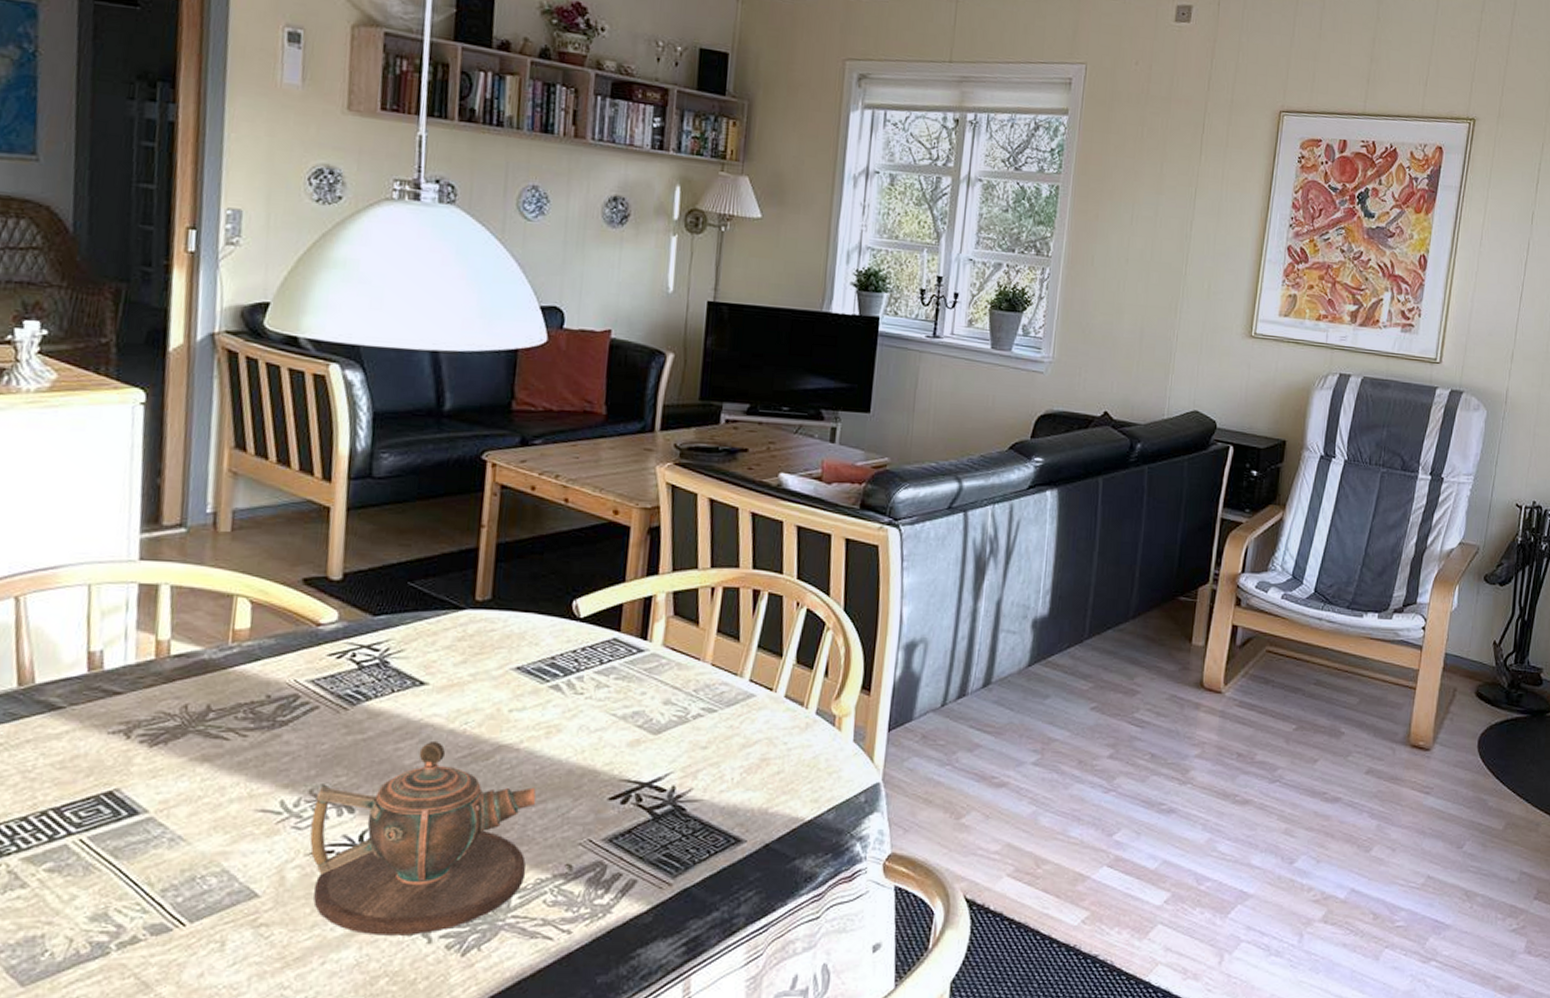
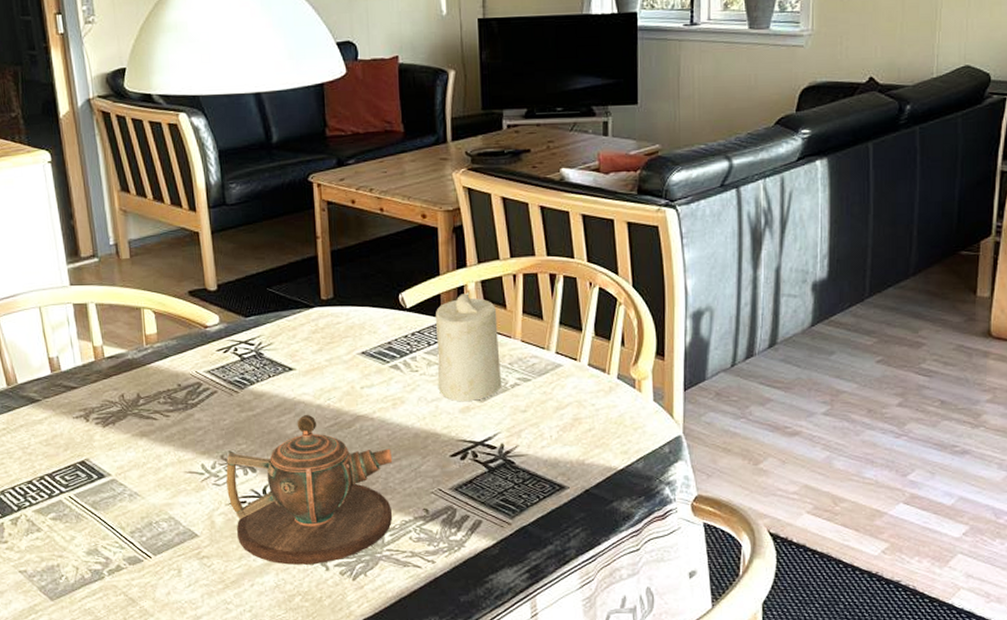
candle: none [606,604,688,734] -> present [436,292,501,402]

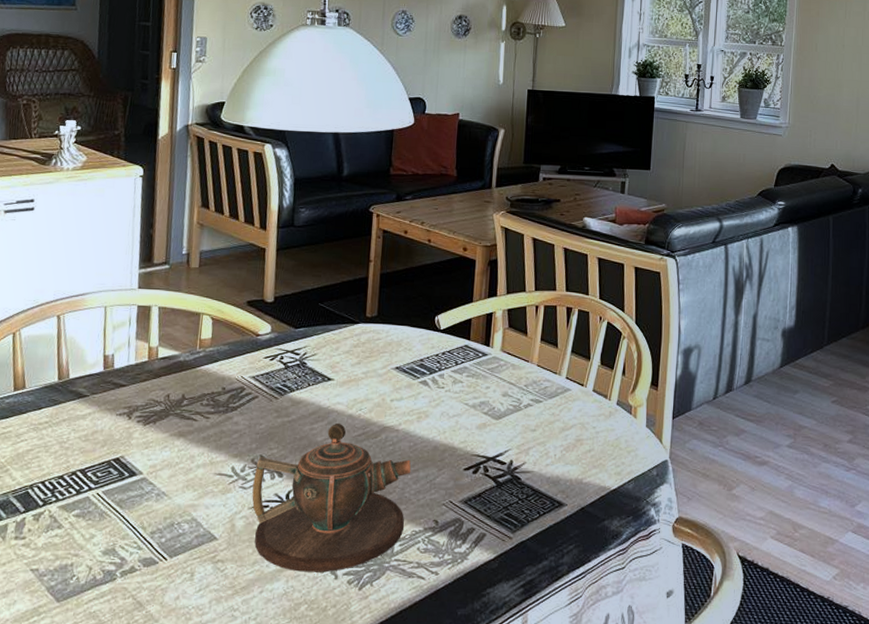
candle: present [436,292,501,402] -> none [461,318,519,419]

